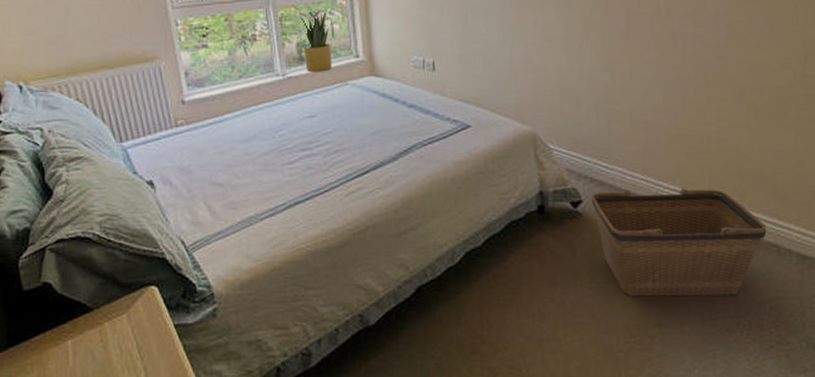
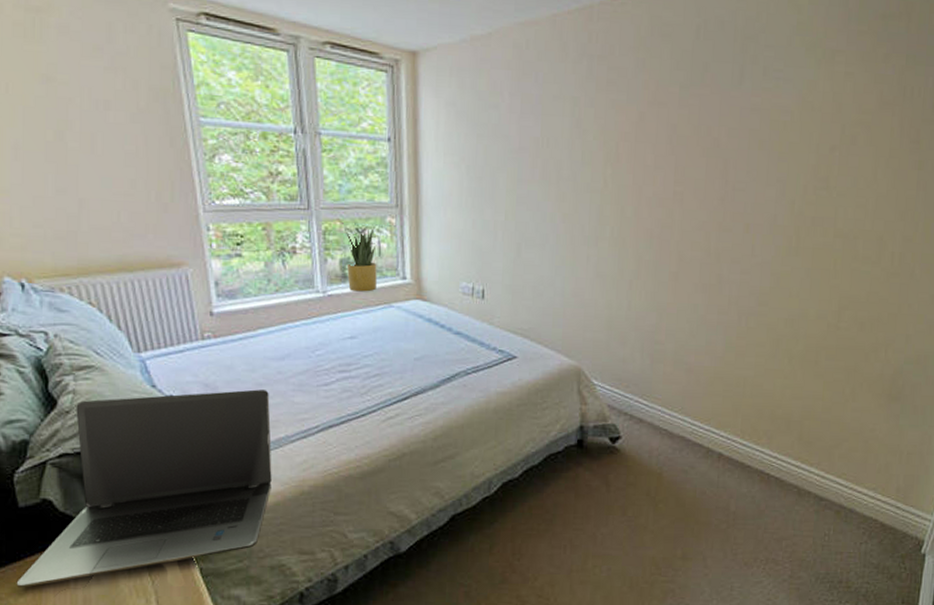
laptop computer: none [23,171,245,366] -> present [16,389,272,588]
bicycle basket: present [592,188,767,296] -> none [630,428,790,532]

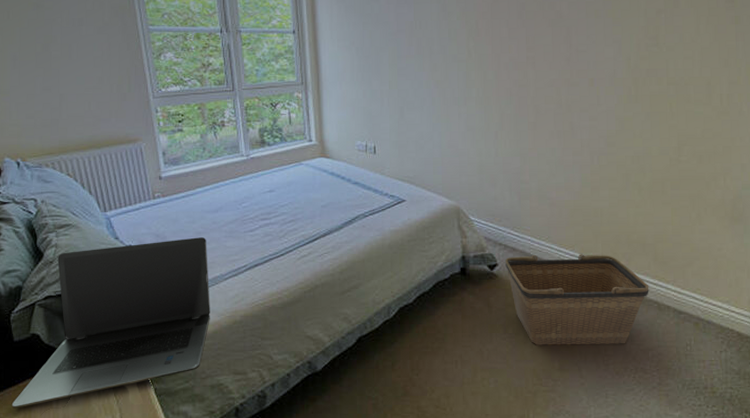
planter: present [343,227,377,292] -> none [261,101,289,154]
bicycle basket: none [630,428,790,532] -> present [505,254,649,345]

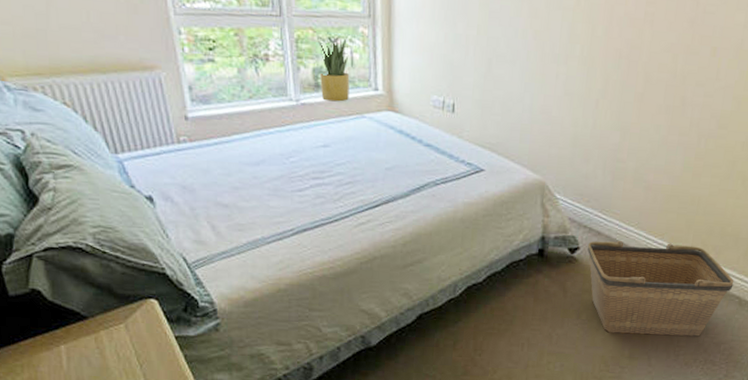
laptop computer: present [11,237,210,409] -> none [12,193,250,368]
planter: none [261,101,289,154] -> present [316,36,350,102]

